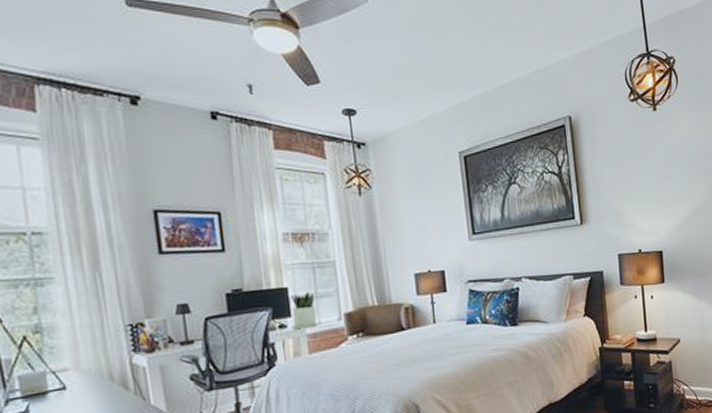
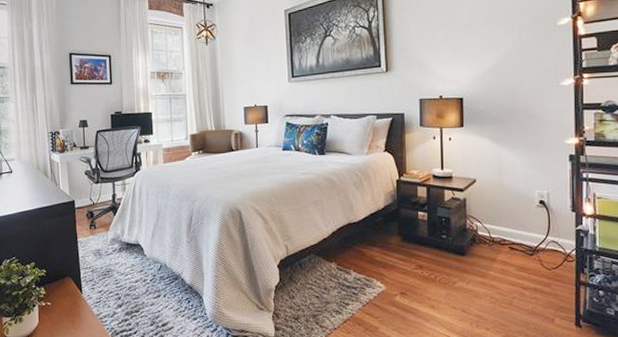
planter: present [292,291,318,330] -> none [153,116,171,144]

